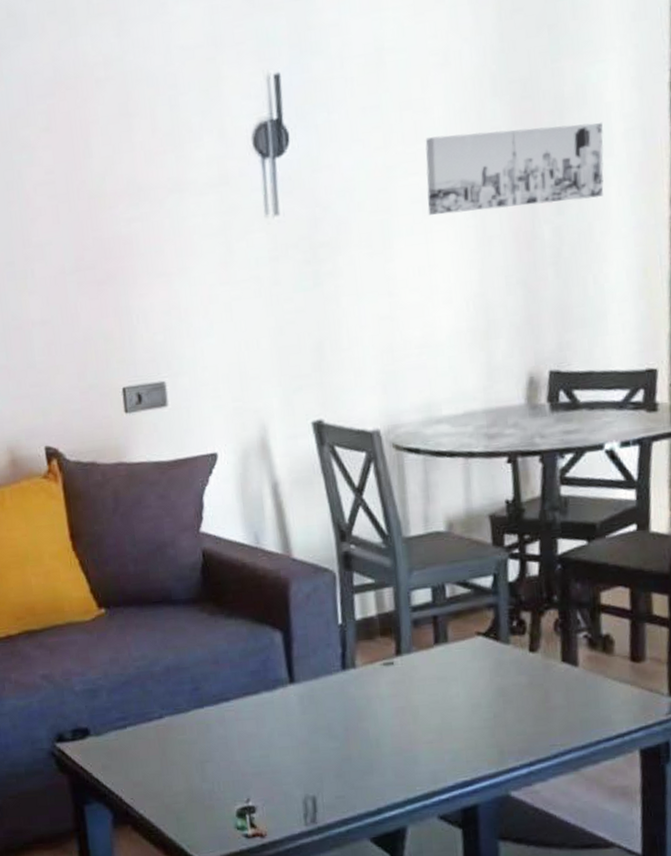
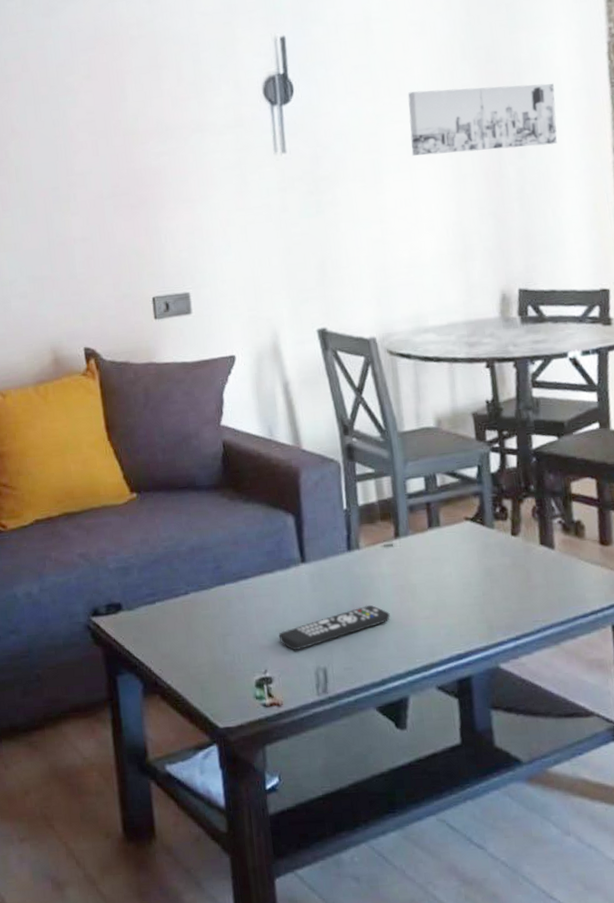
remote control: none [262,728,388,778] -> present [278,604,390,650]

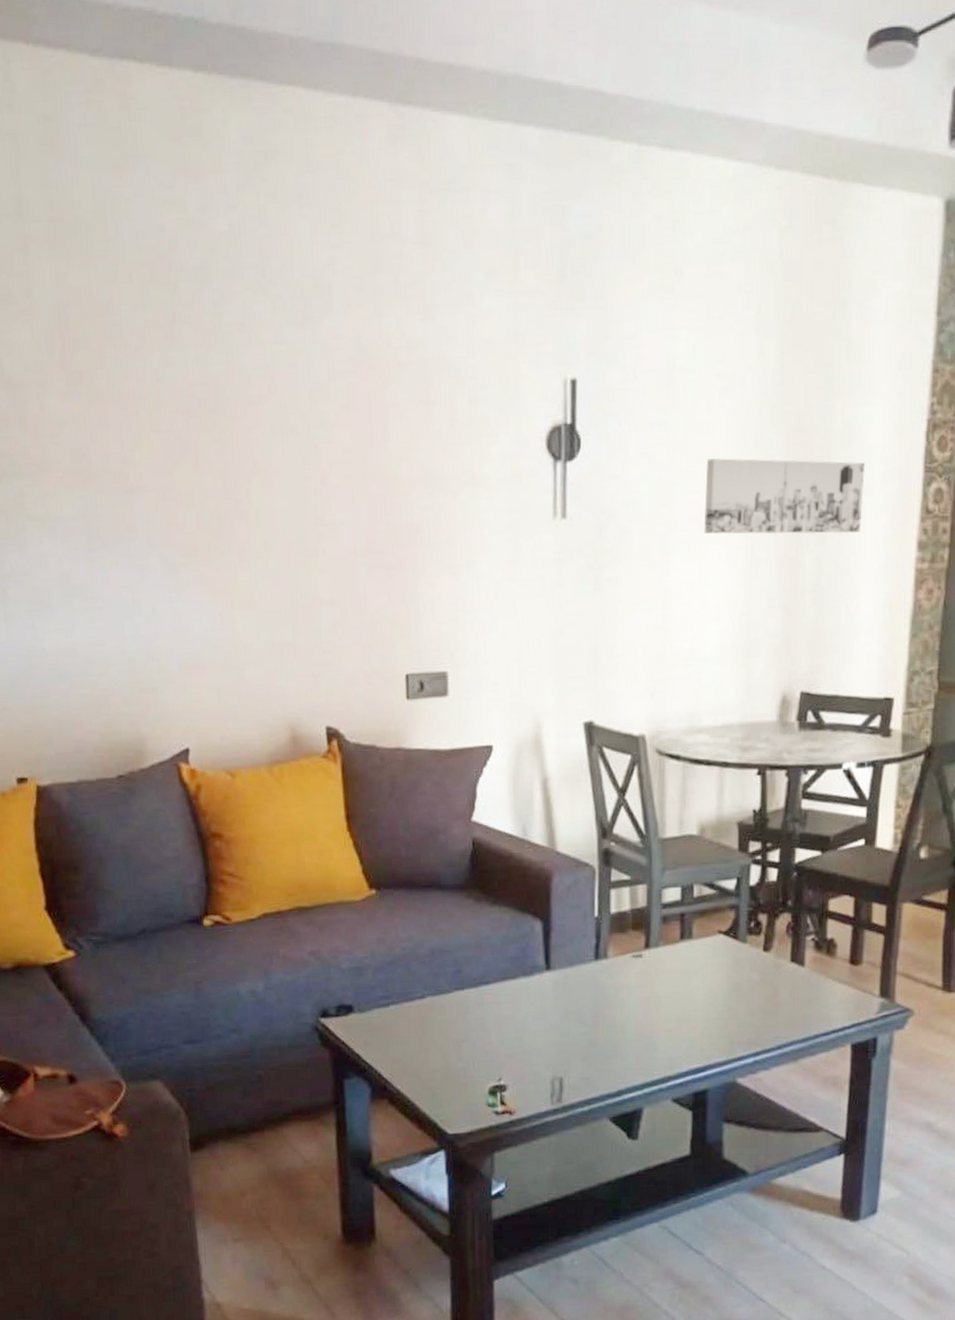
remote control: present [278,604,390,650] -> none [516,1015,632,1059]

